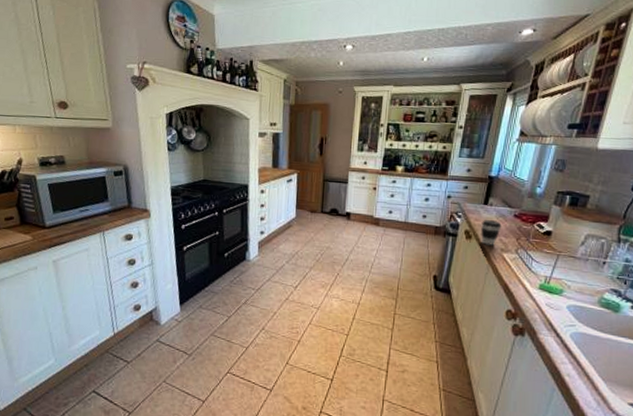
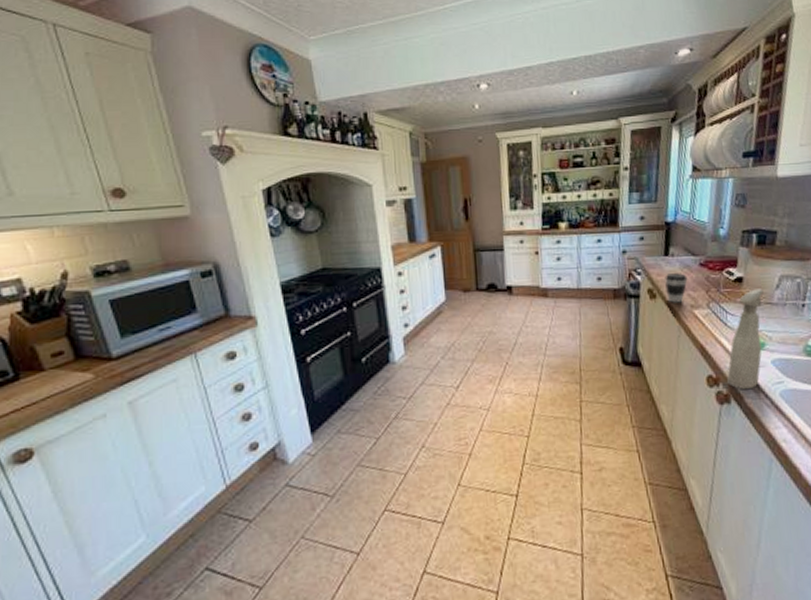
spray bottle: none [524,243,569,327] -> present [727,288,764,390]

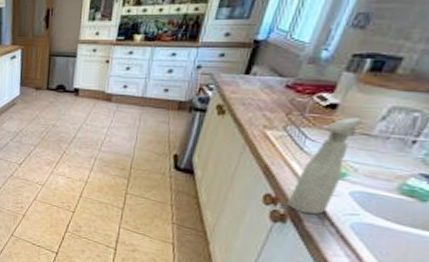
coffee cup: present [665,273,688,303] -> none [237,92,267,122]

